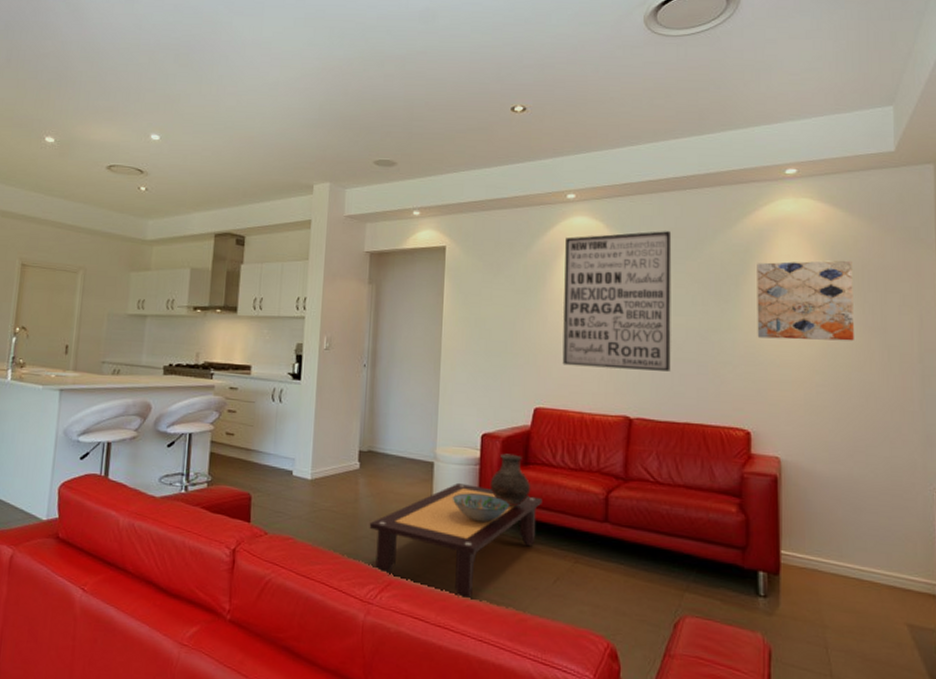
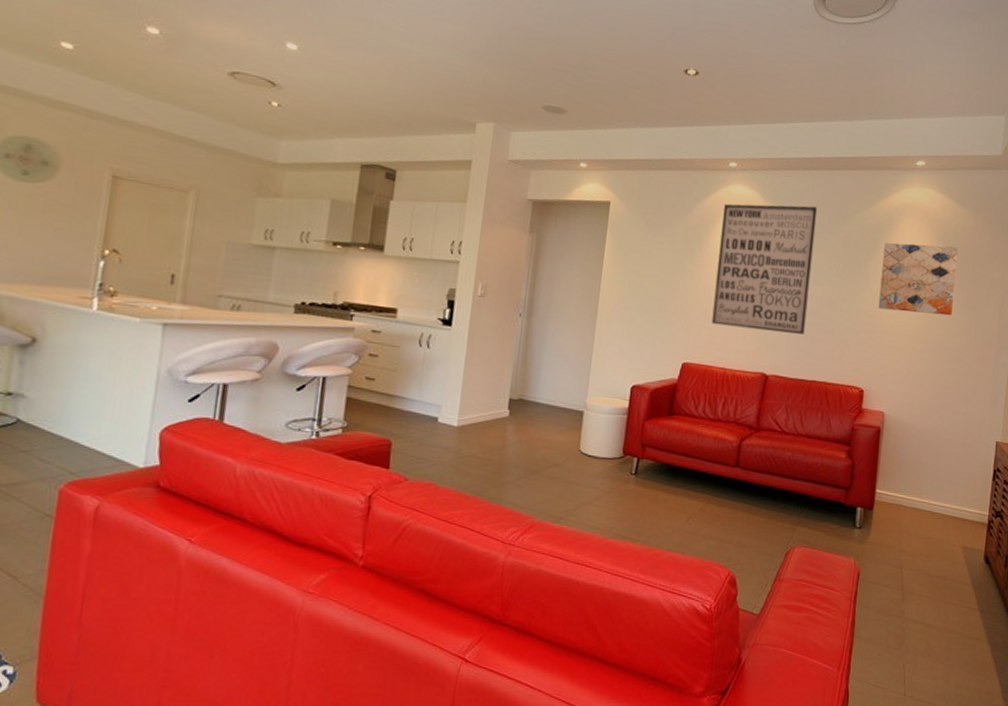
coffee table: present [369,482,543,599] -> none [515,430,683,538]
decorative bowl: present [452,493,510,523] -> none [598,440,653,468]
vase: present [489,453,531,507] -> none [635,404,674,453]

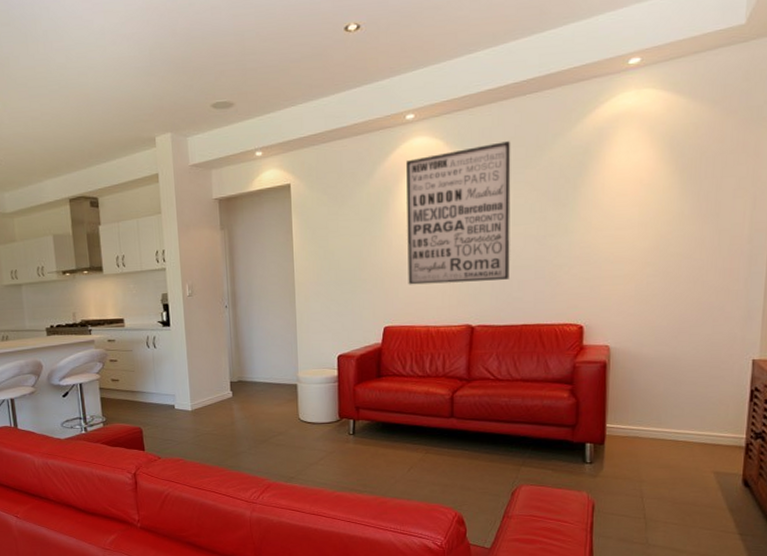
wall art: present [878,242,959,316] -> none [593,149,691,238]

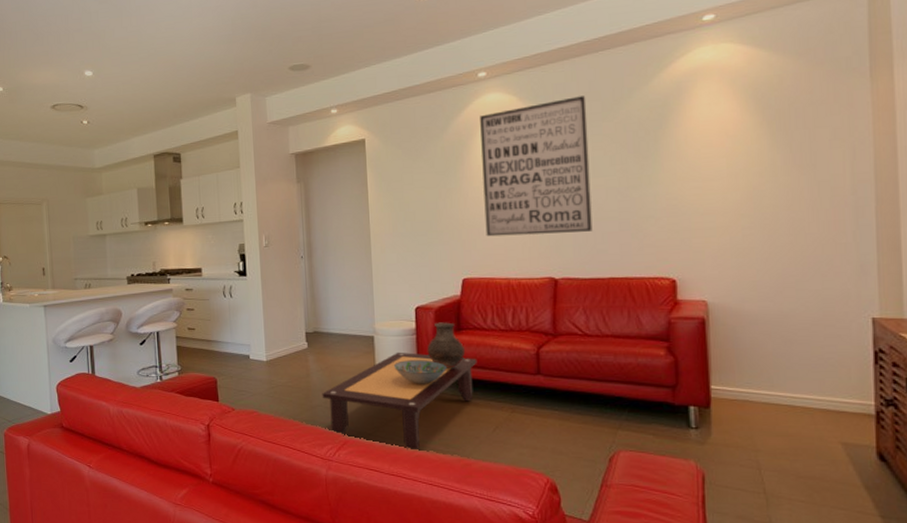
coffee table: none [246,399,395,491] -> present [322,352,477,451]
decorative bowl: none [315,406,367,430] -> present [393,360,448,384]
vase: none [348,369,385,414] -> present [427,322,466,369]

